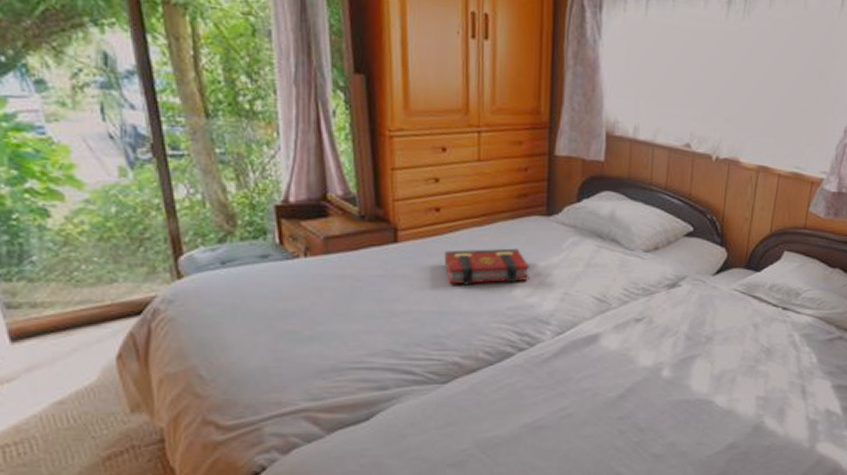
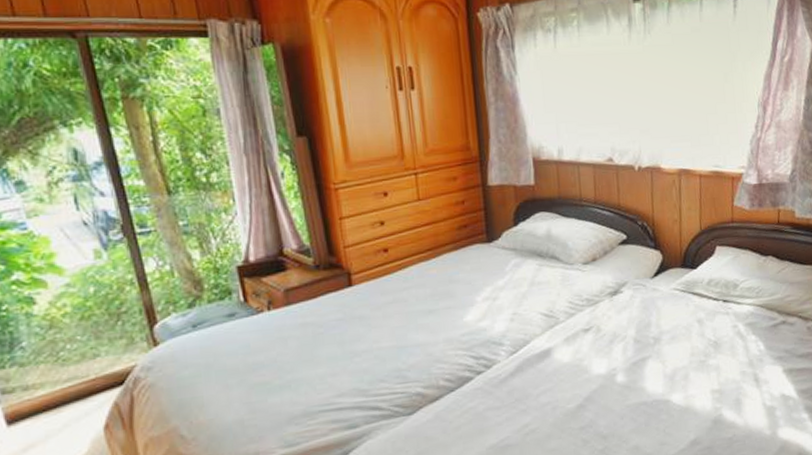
book: present [444,248,530,285] -> none [396,277,479,320]

